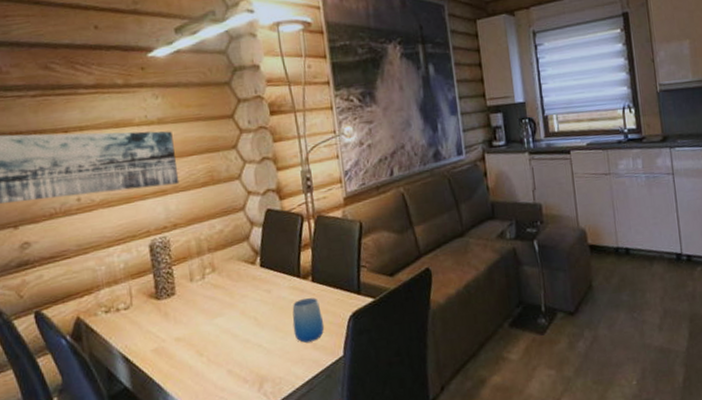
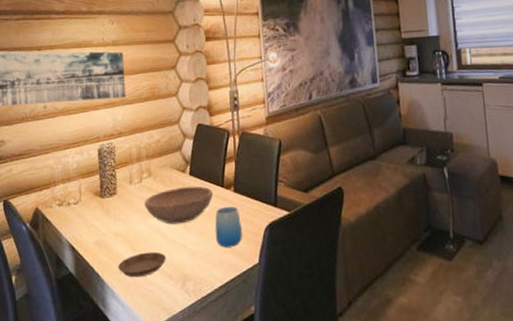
saucer: none [183,354,239,386] -> present [118,251,166,278]
bowl: none [209,278,289,323] -> present [145,186,214,225]

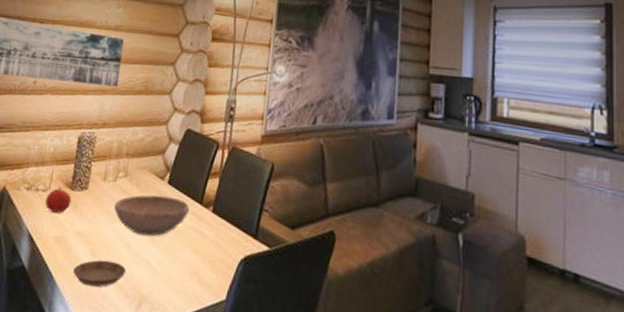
fruit: none [79,196,104,221] -> present [45,186,72,213]
cup: present [215,207,243,247] -> none [182,227,215,275]

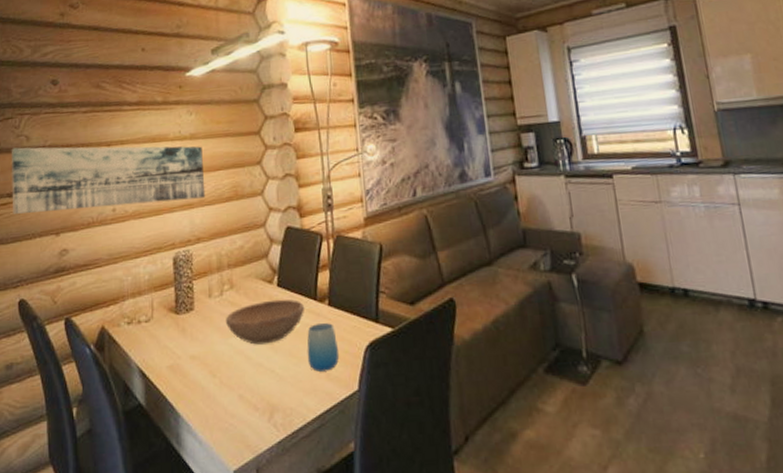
fruit: present [45,186,72,213] -> none [151,313,179,342]
saucer: present [73,260,126,287] -> none [195,377,250,409]
cup: none [182,227,215,275] -> present [307,323,340,372]

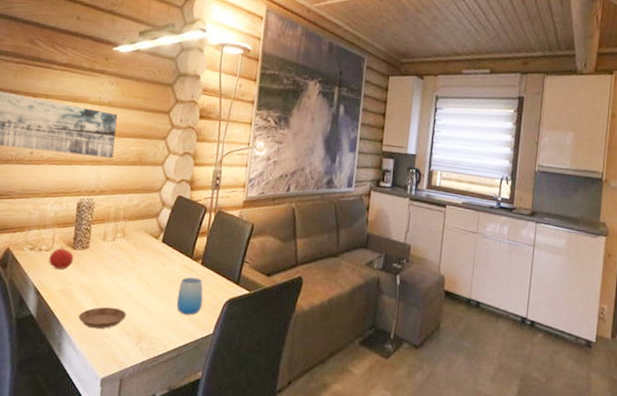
fruit: none [151,313,179,342] -> present [49,246,74,269]
saucer: none [195,377,250,409] -> present [79,306,126,329]
bowl: present [226,299,305,345] -> none [114,252,182,286]

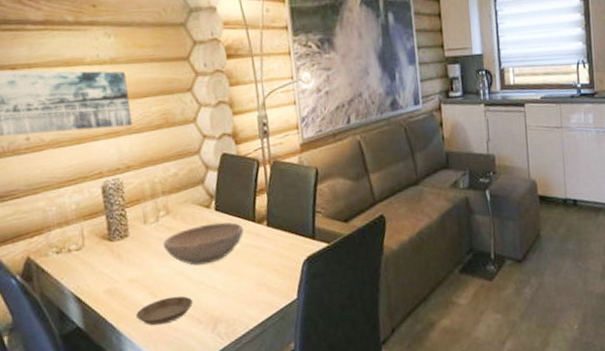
fruit: present [49,246,74,269] -> none [83,240,114,268]
bowl: none [114,252,182,286] -> present [163,222,244,266]
cup: present [176,277,203,315] -> none [247,242,279,286]

